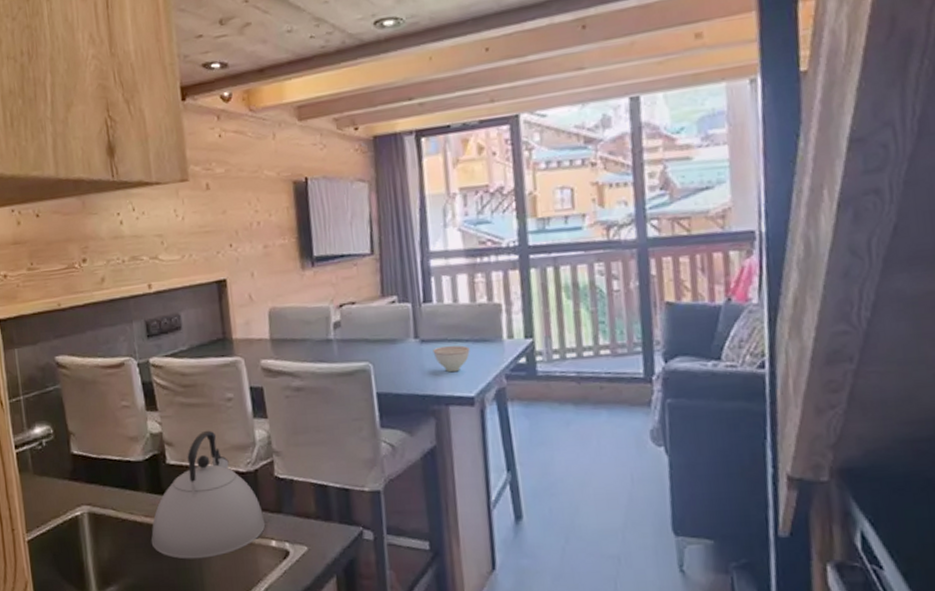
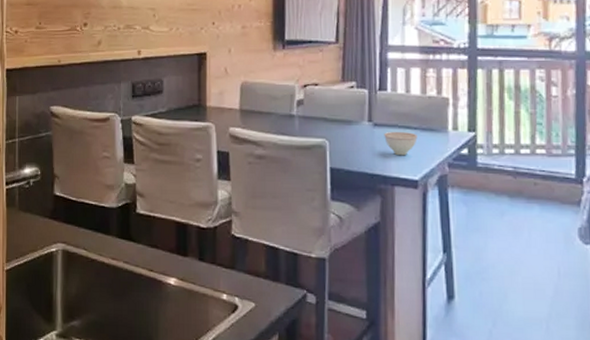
kettle: present [151,430,266,560] -> none [115,186,219,304]

